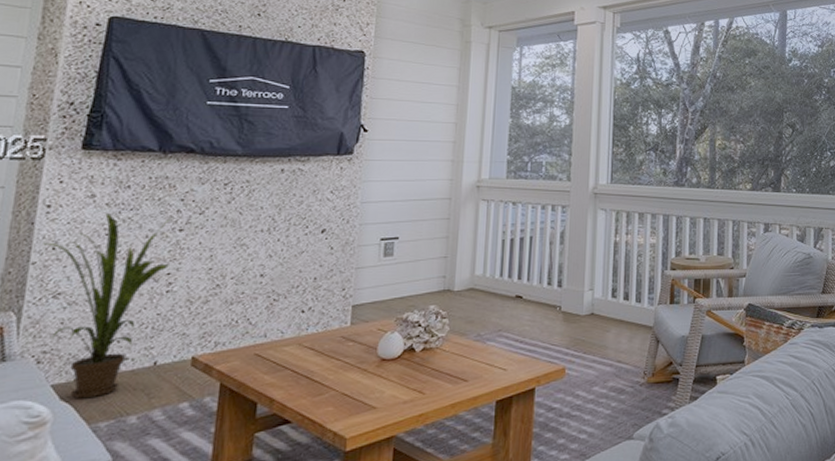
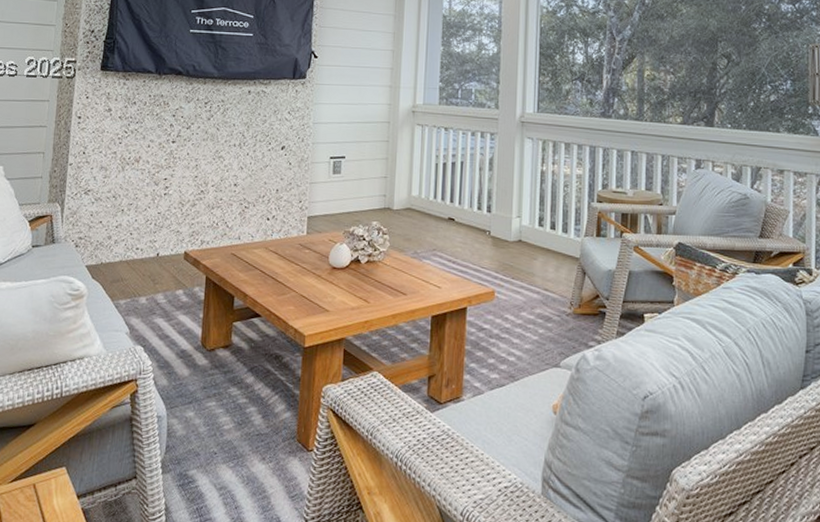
house plant: present [43,212,175,399] -> none [76,124,169,279]

